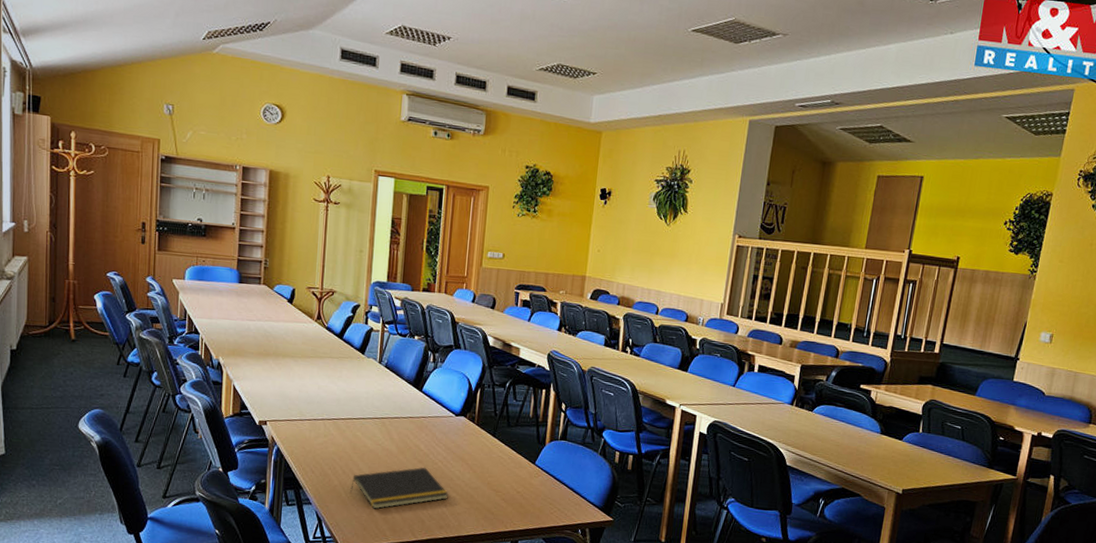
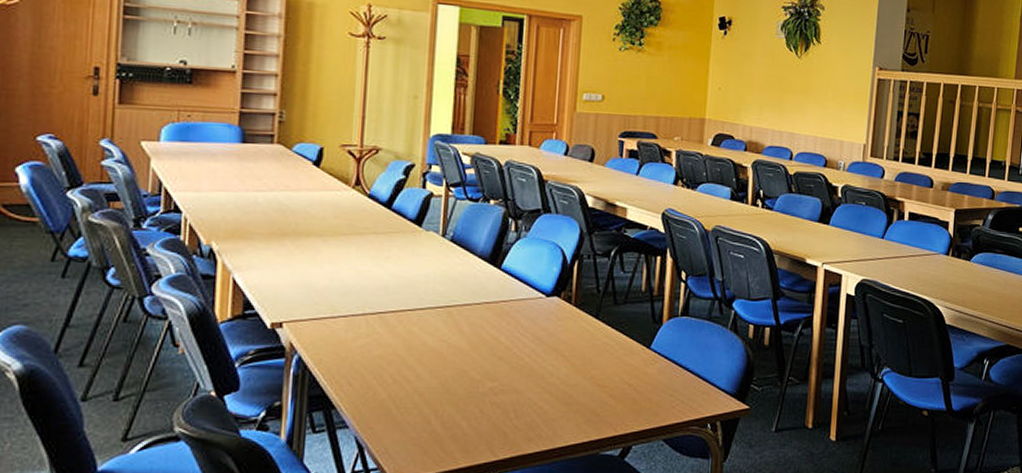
notepad: present [350,466,449,509] -> none [404,364,539,426]

